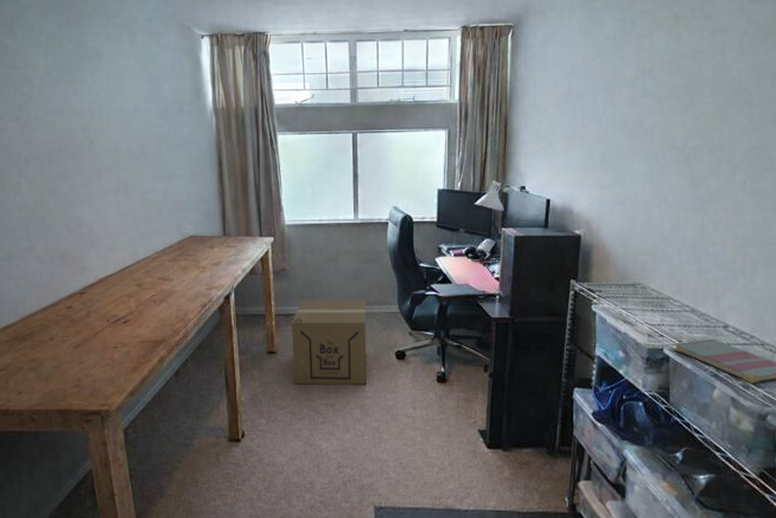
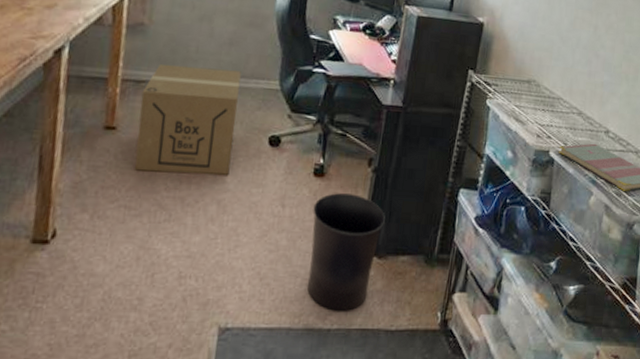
waste bin: none [440,396,505,495] -> present [307,193,385,311]

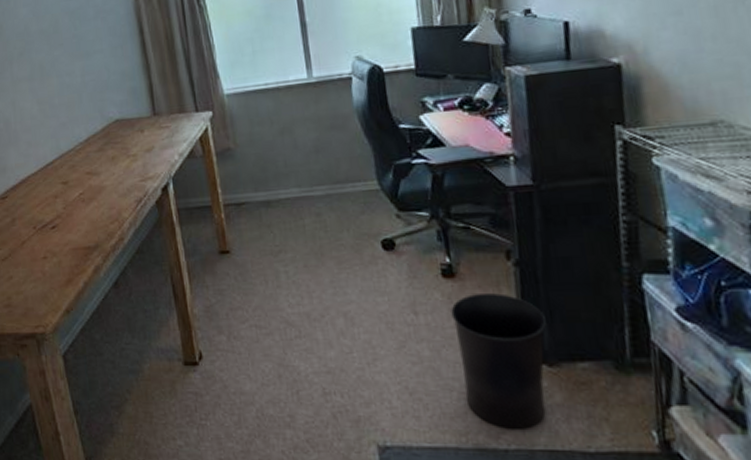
cardboard box: present [134,63,241,175] -> none [244,177,348,290]

